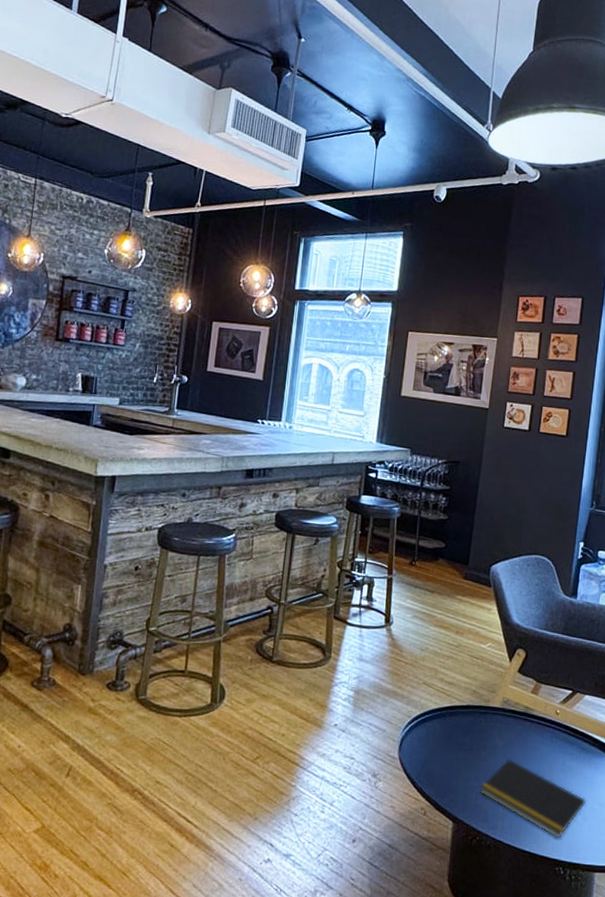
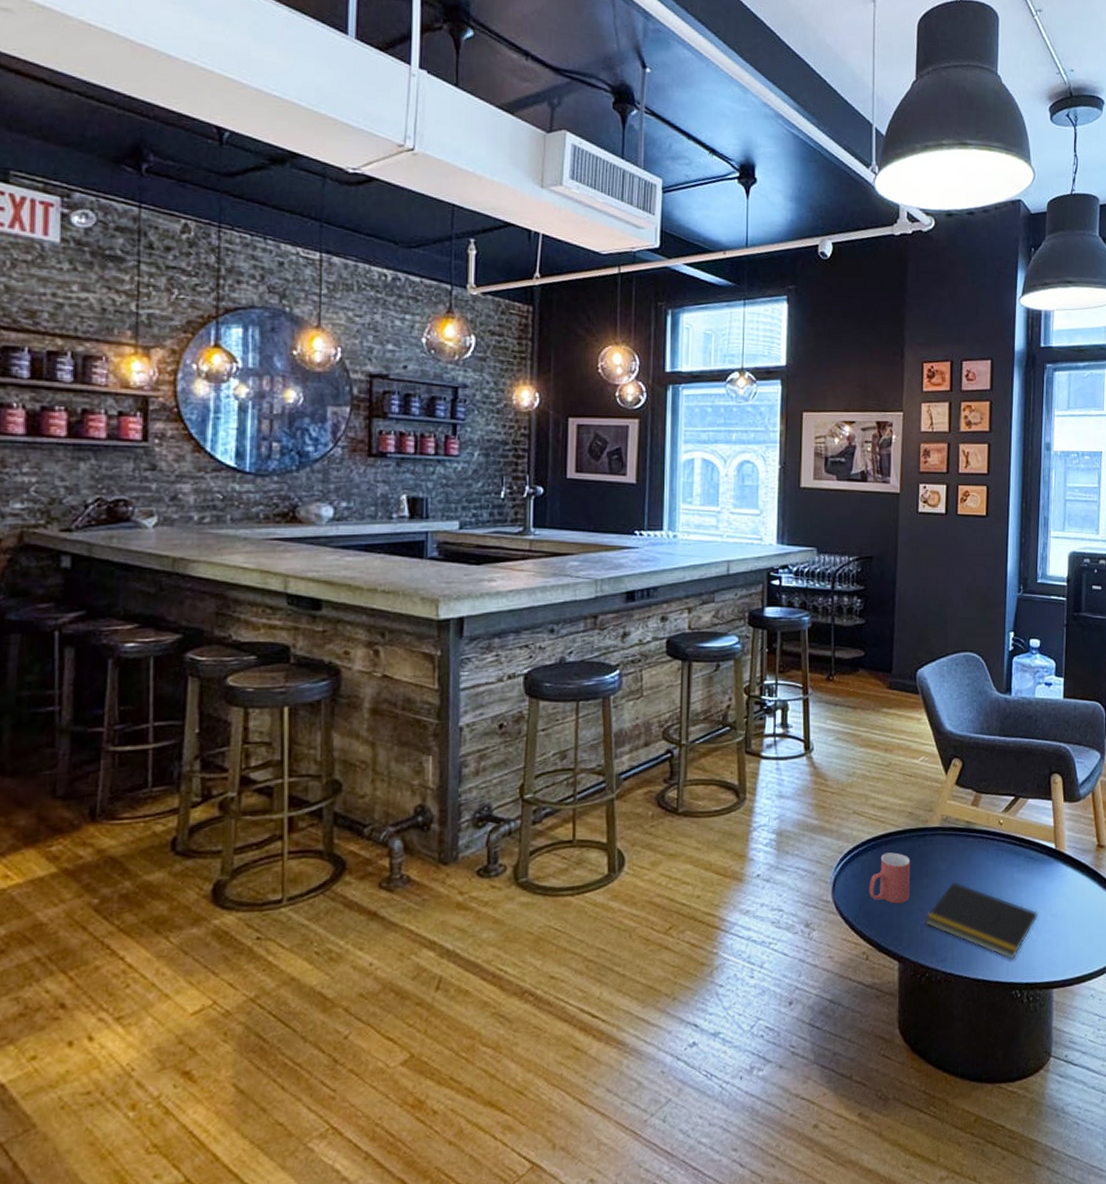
mug: none [431,723,472,771] -> present [869,852,911,904]

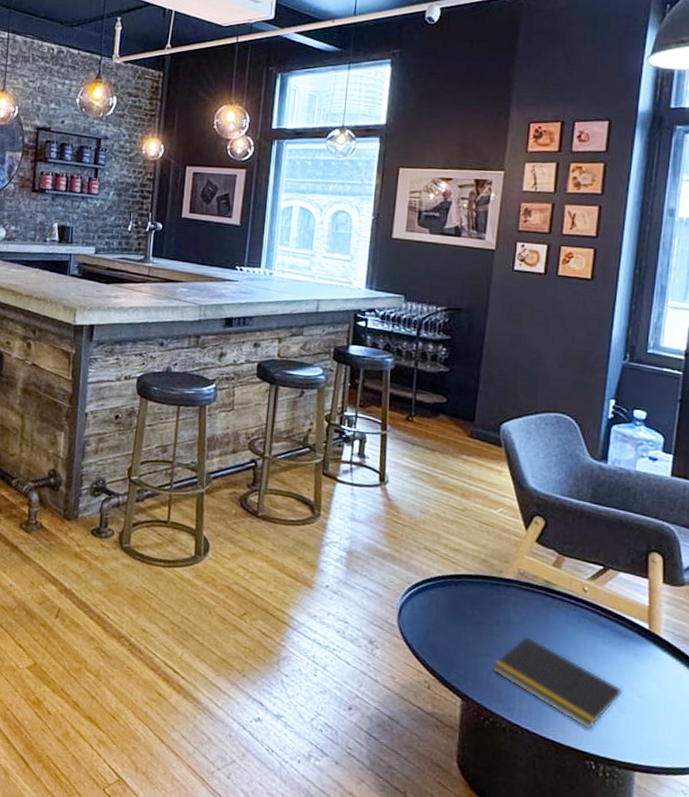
mug: present [869,852,911,904] -> none [435,593,482,645]

